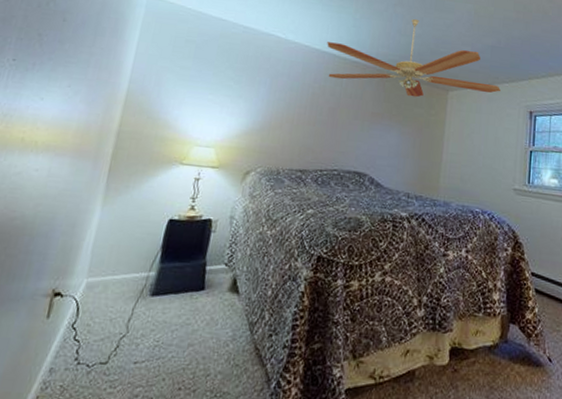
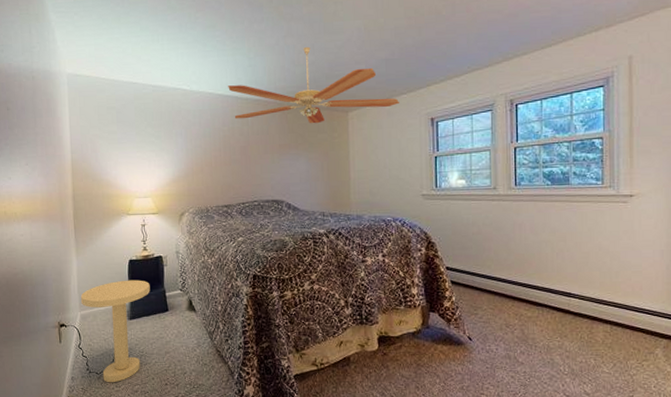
side table: none [91,243,189,381] -> present [80,280,150,383]

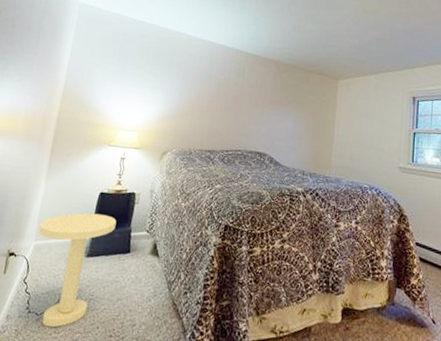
ceiling fan: present [228,46,399,124] -> none [230,16,386,86]

